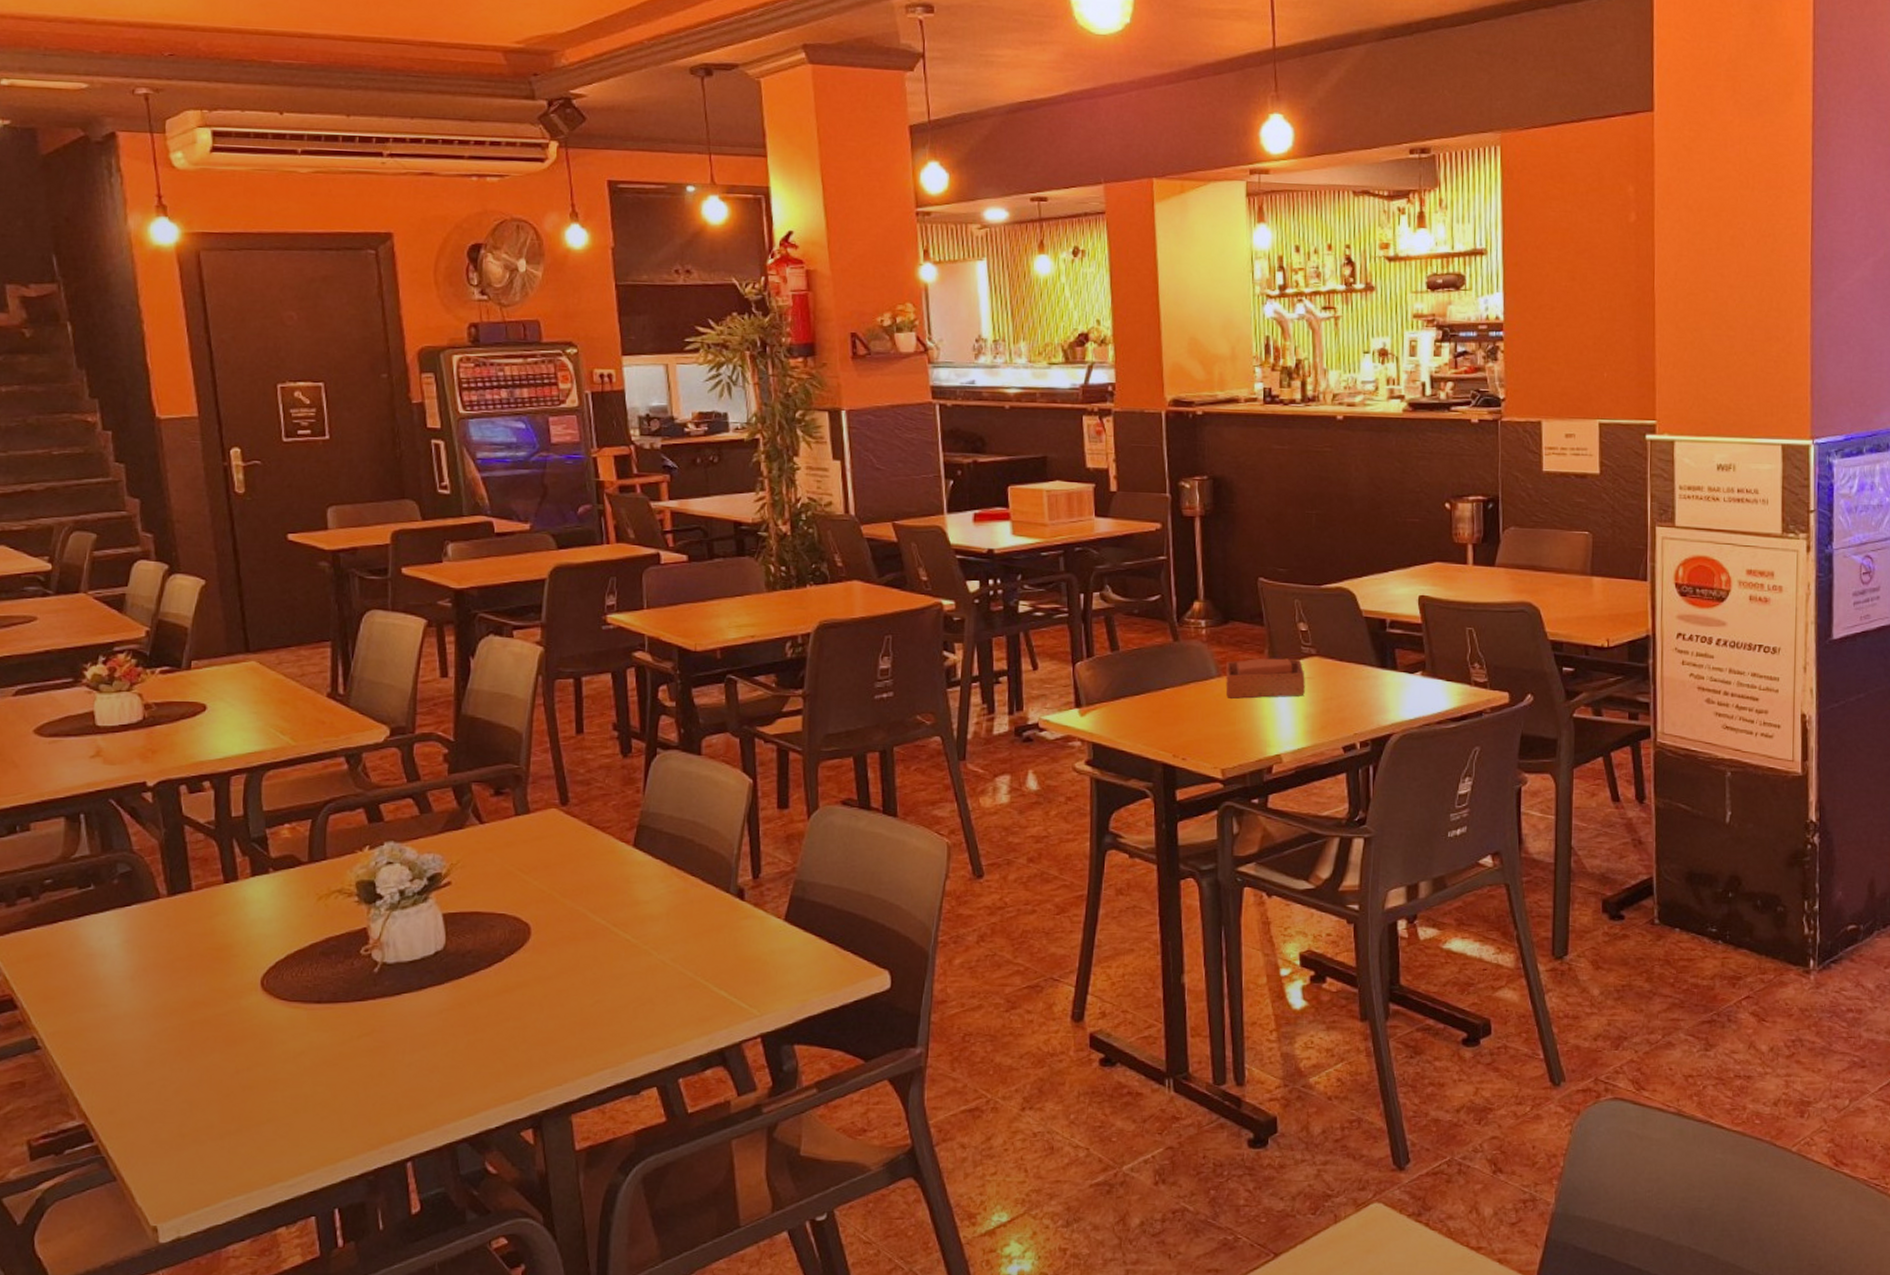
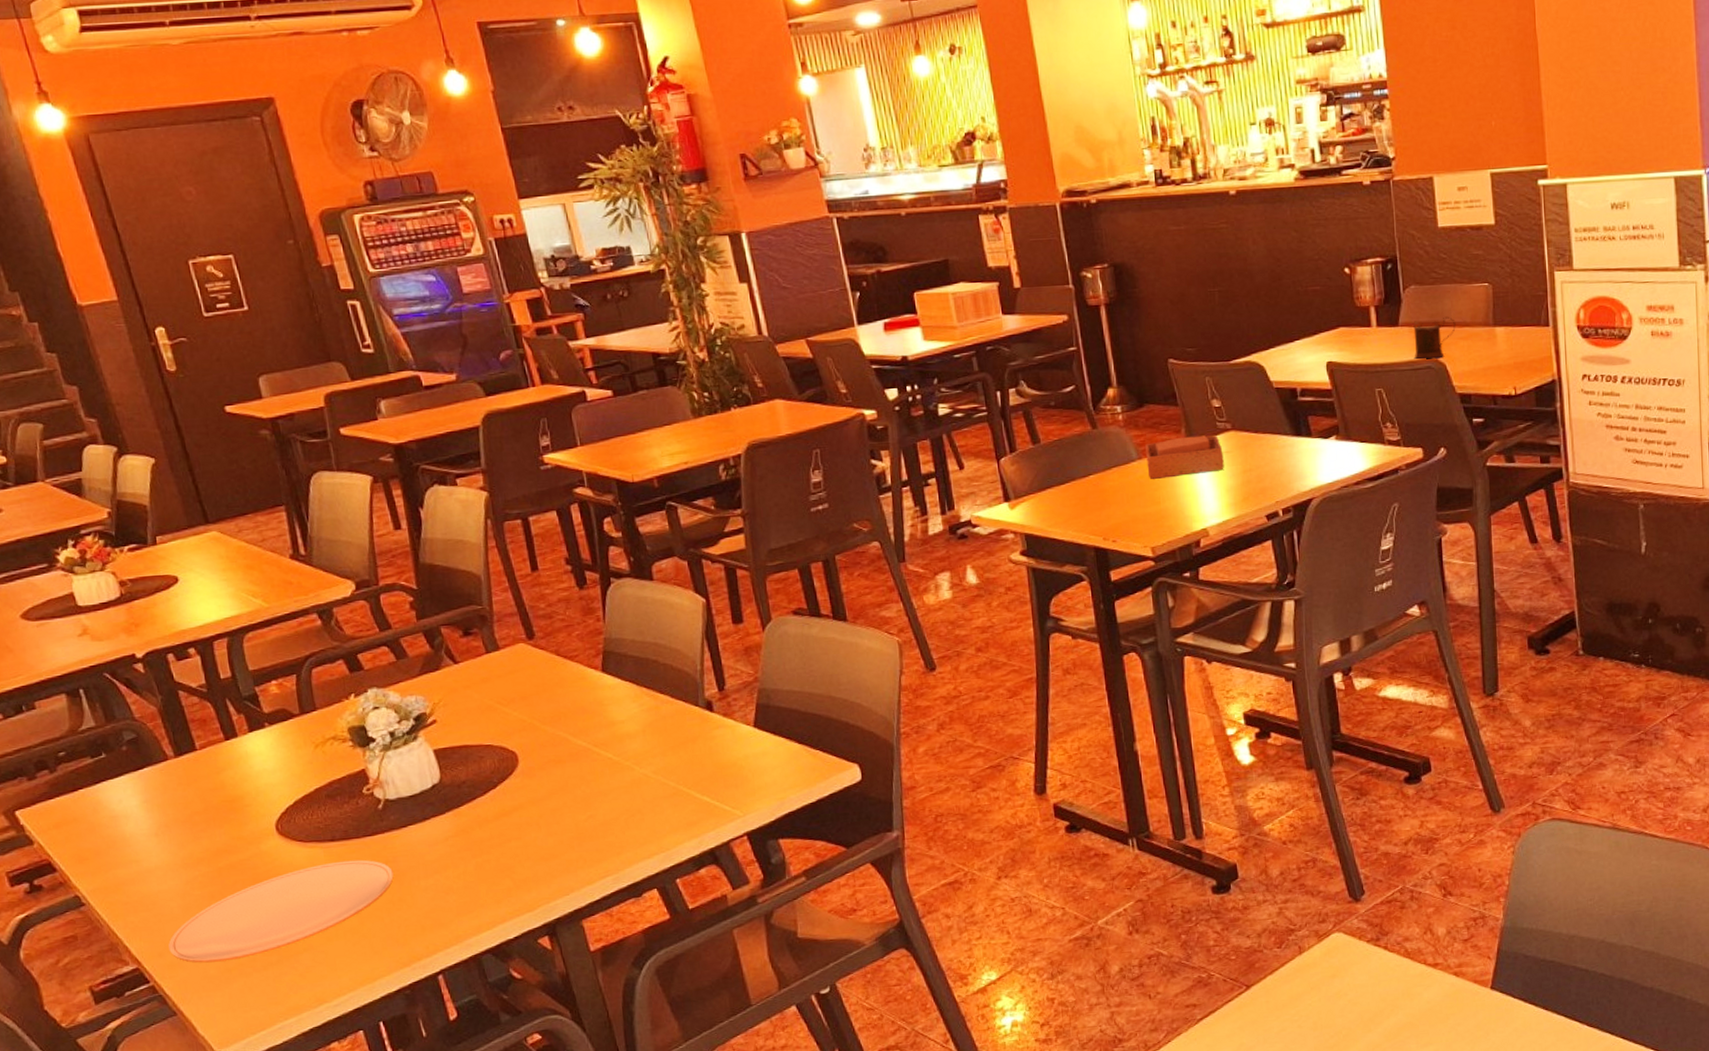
plate: none [122,1025,378,1125] -> present [168,859,394,963]
beer mug: none [1509,561,1553,603] -> present [1413,316,1456,360]

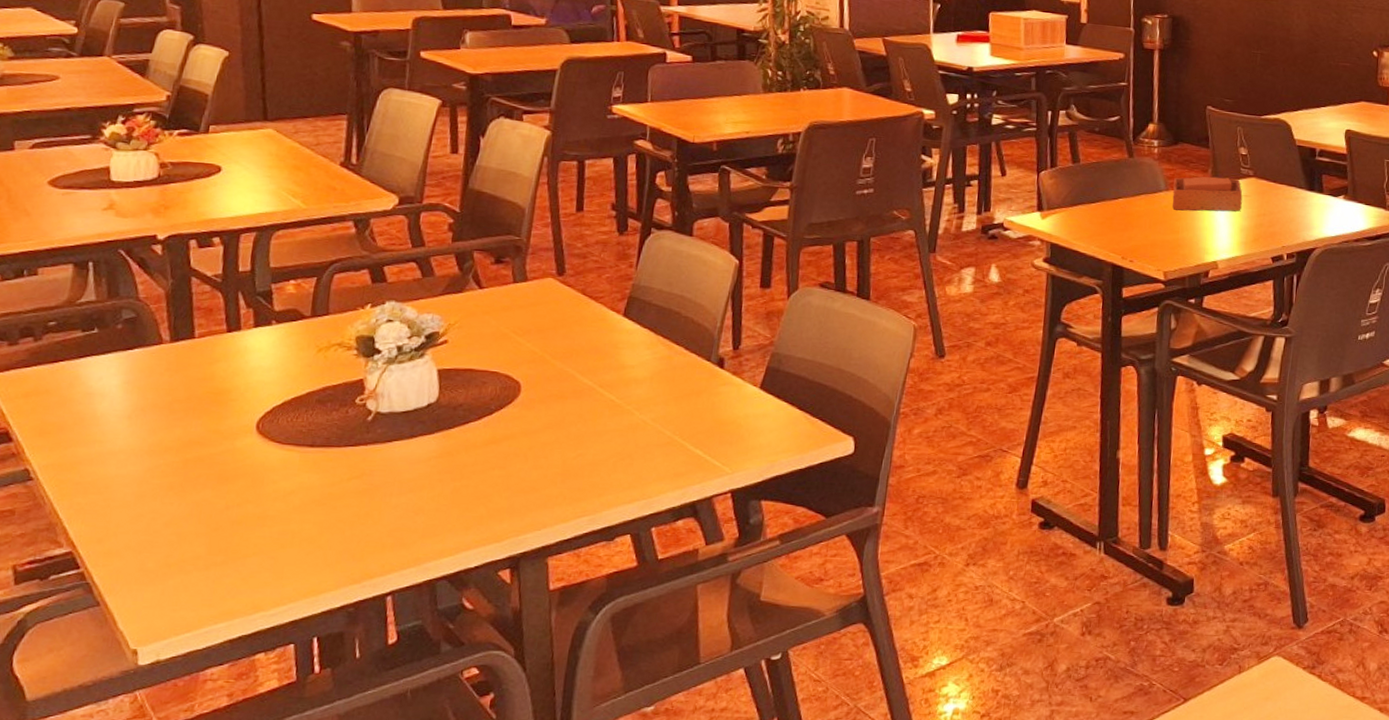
plate: present [168,859,394,963] -> none [110,467,367,556]

